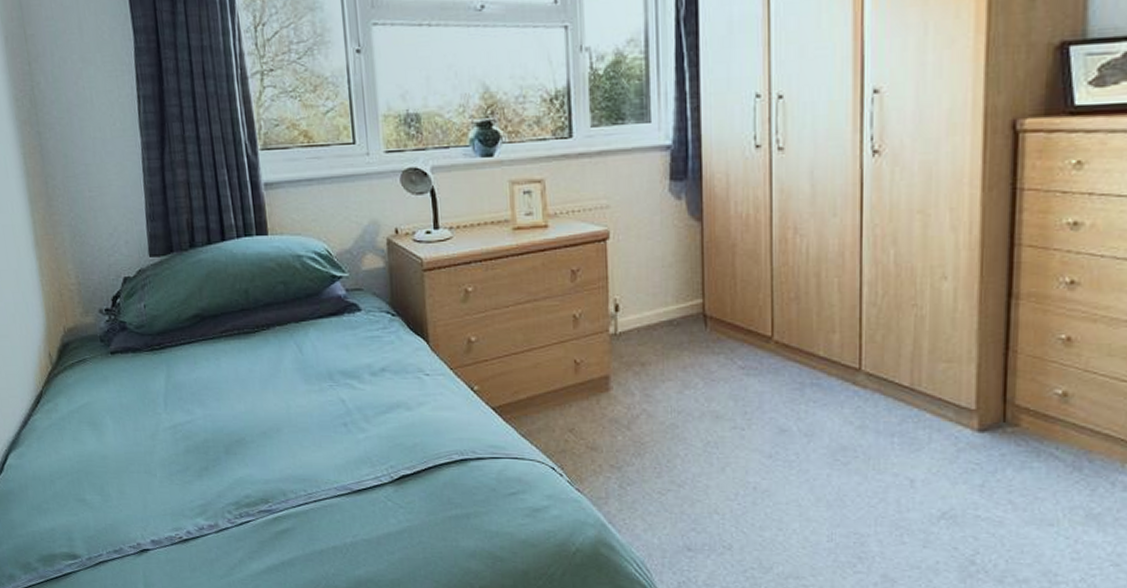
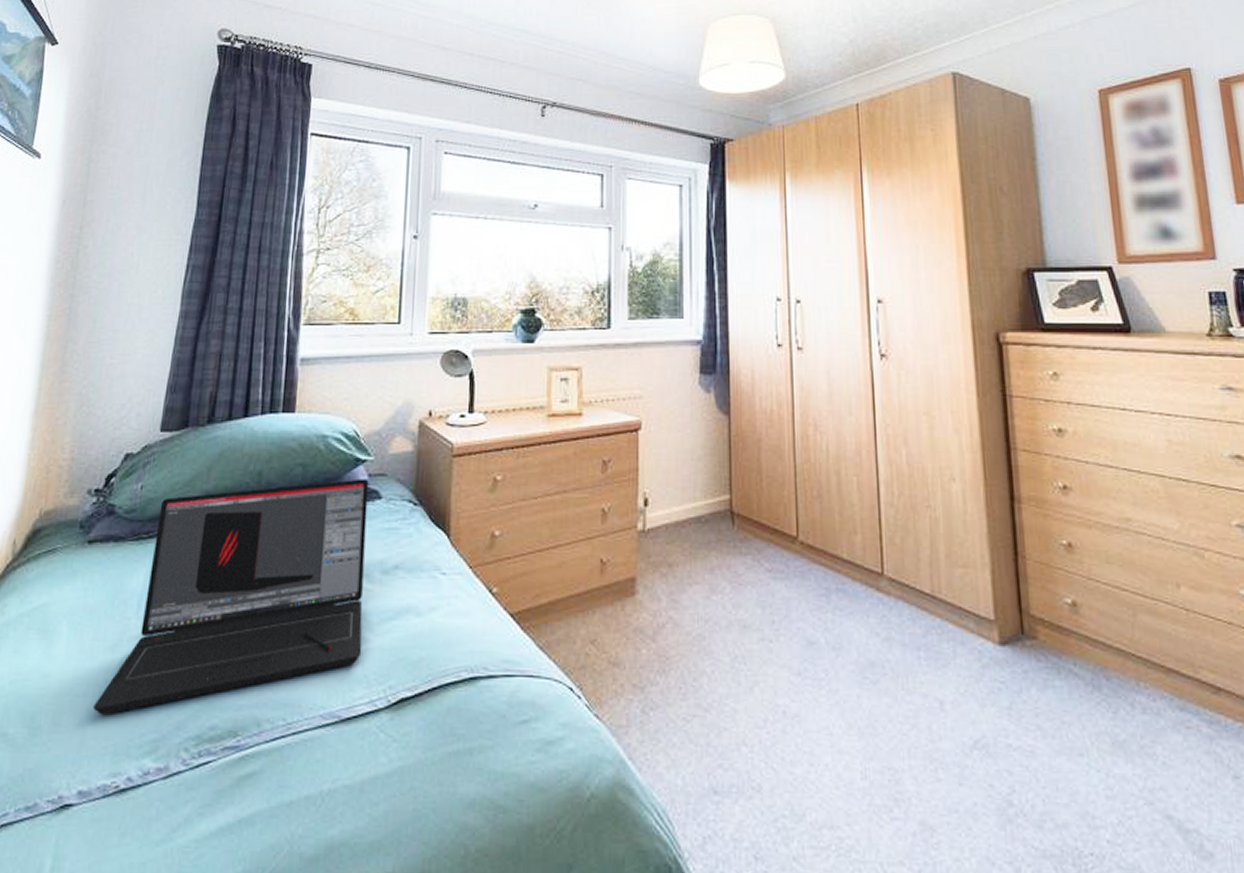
laptop: none [147,293,363,487] -> present [93,479,369,716]

